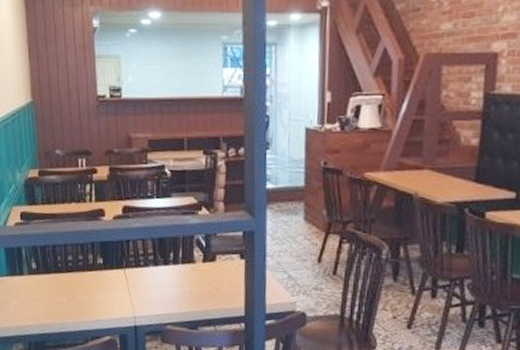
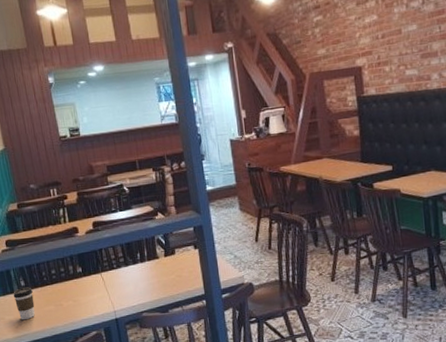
coffee cup: none [22,270,44,309] -> present [13,287,35,320]

